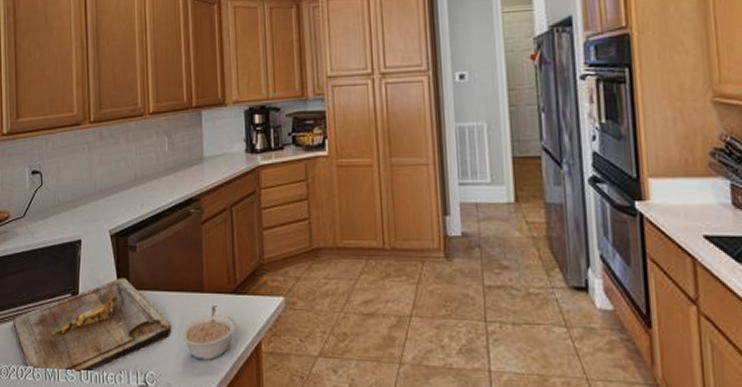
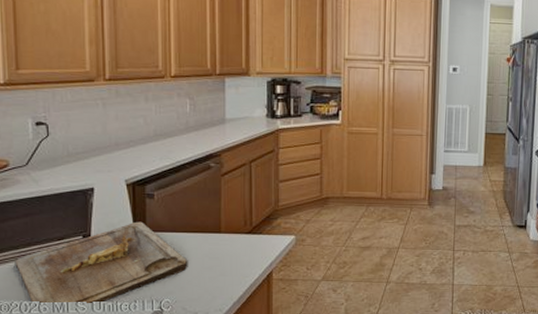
legume: present [181,306,237,360] -> none [198,244,251,288]

